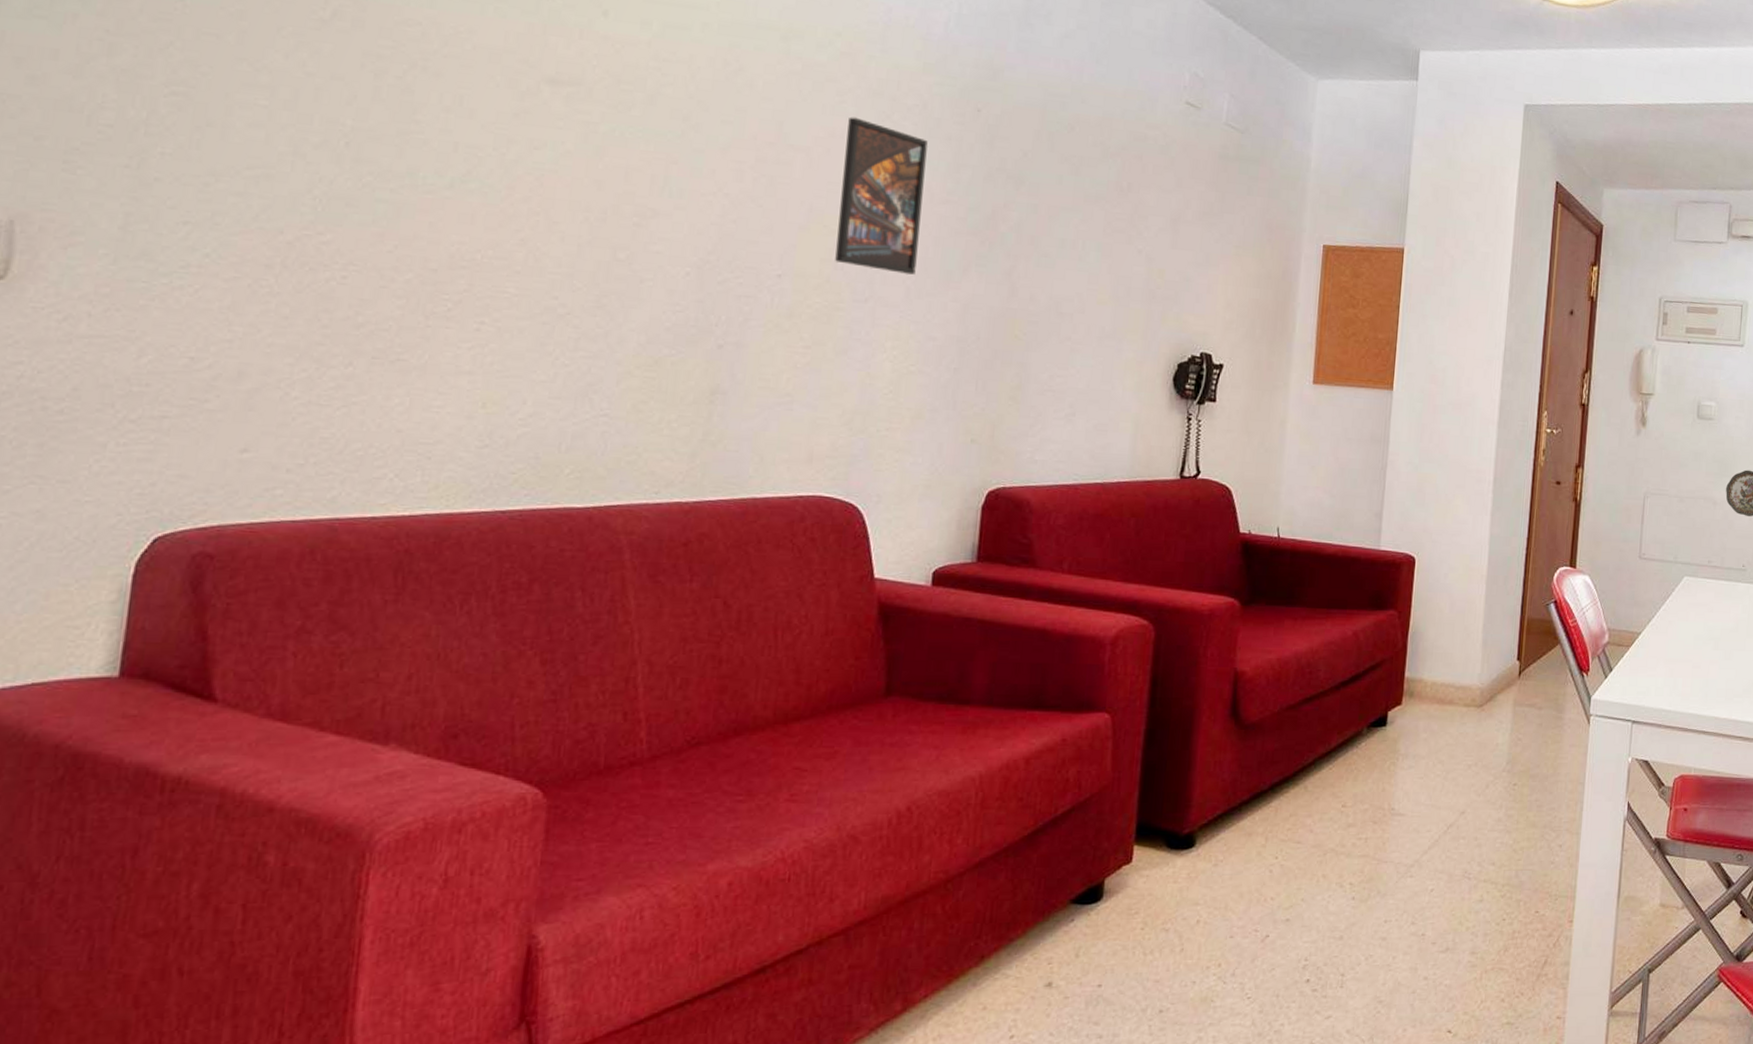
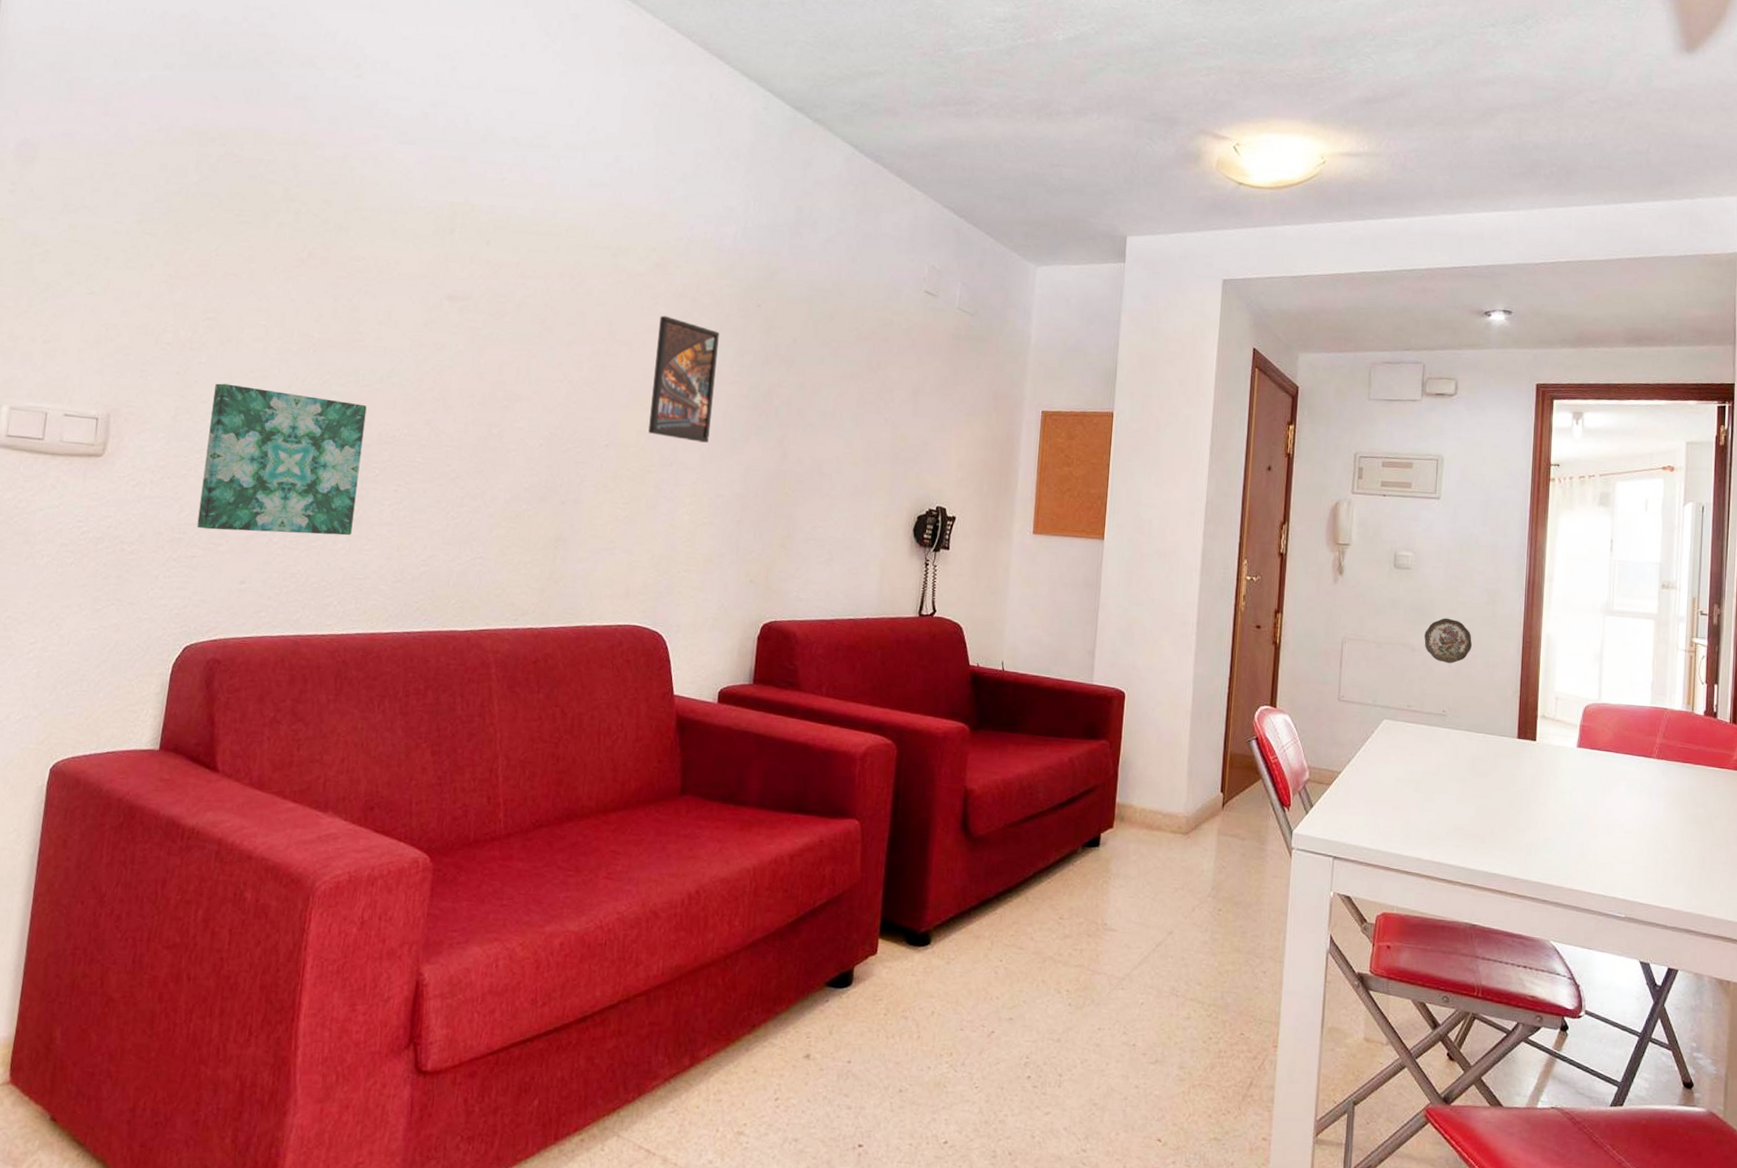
wall art: none [167,182,431,388] -> present [197,383,367,536]

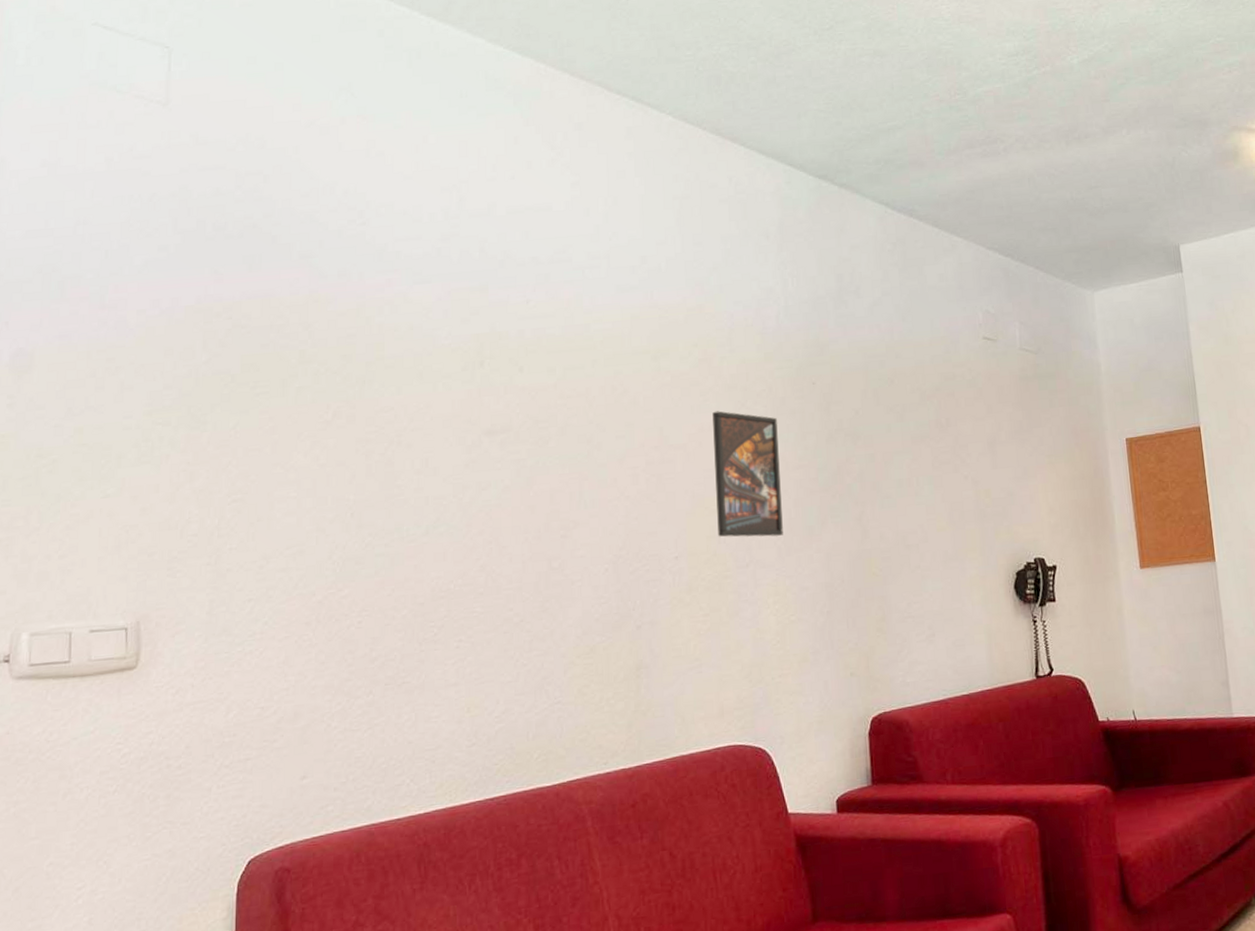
wall art: present [197,383,367,536] -> none [247,561,416,728]

